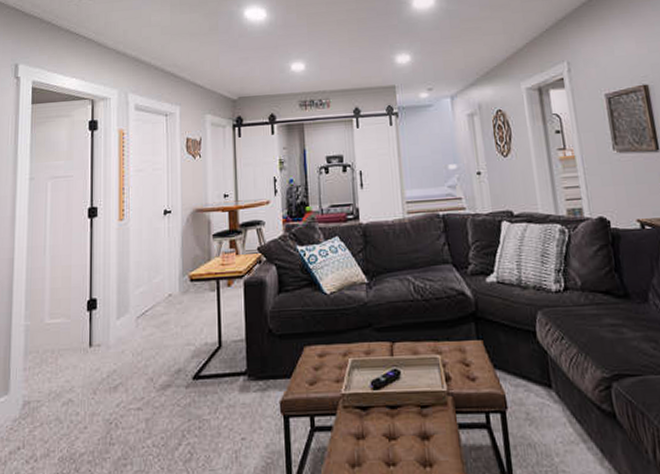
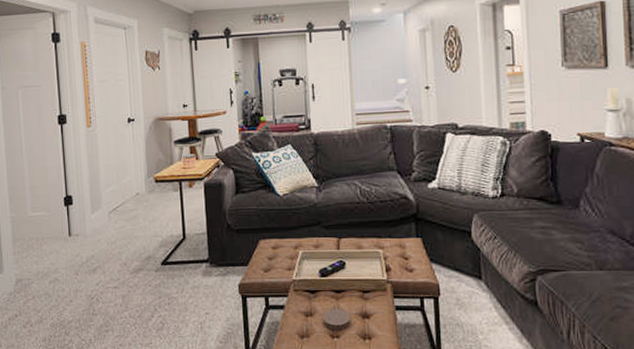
coaster: none [375,428,409,456] -> present [322,309,351,330]

